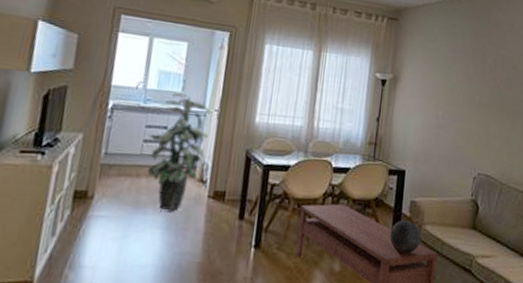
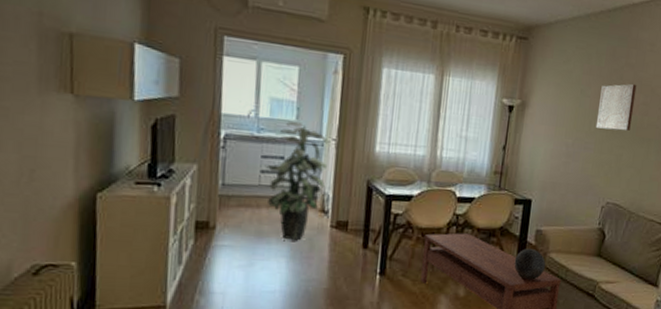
wall art: none [463,60,499,104] -> present [595,83,637,131]

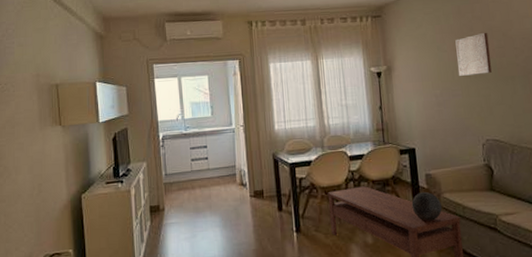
indoor plant: present [265,122,329,241] -> none [194,117,240,212]

